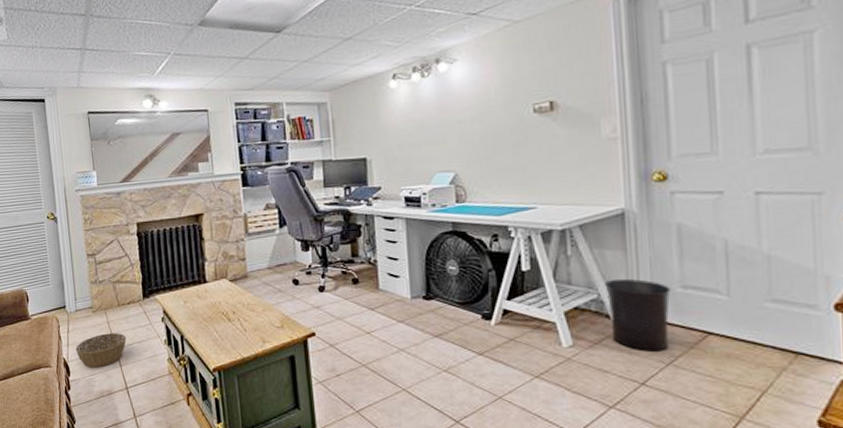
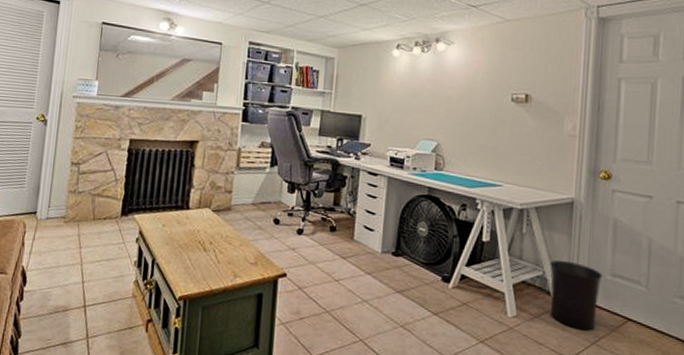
basket: present [75,333,127,368] -> none [37,246,95,281]

